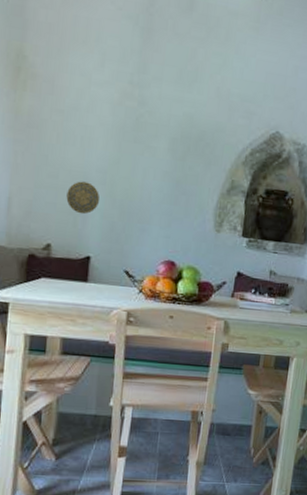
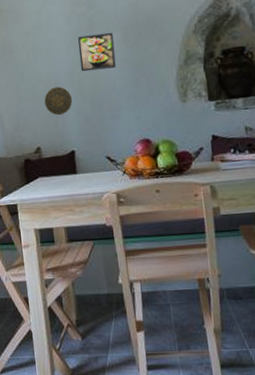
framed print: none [116,133,160,178] -> present [78,32,116,72]

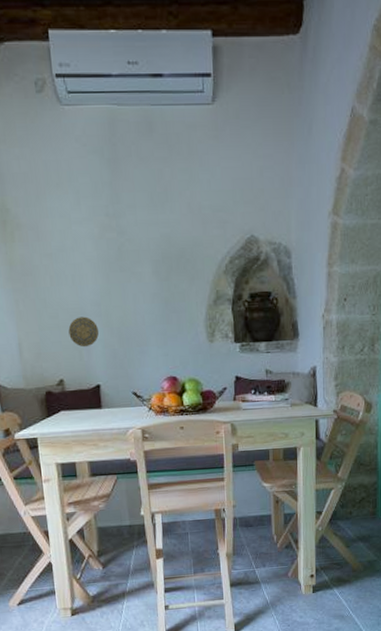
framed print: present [78,32,116,72] -> none [106,263,146,303]

